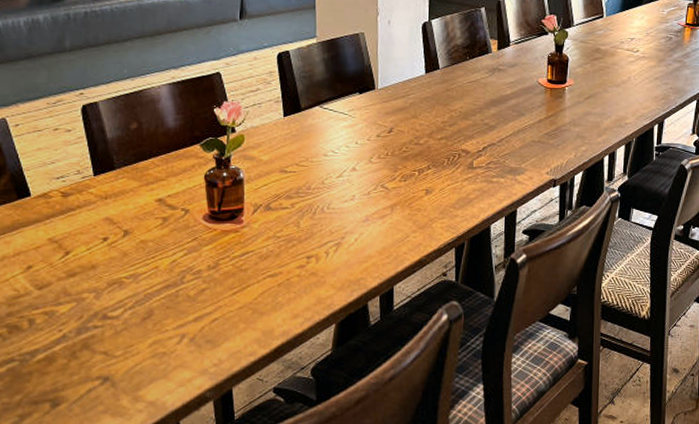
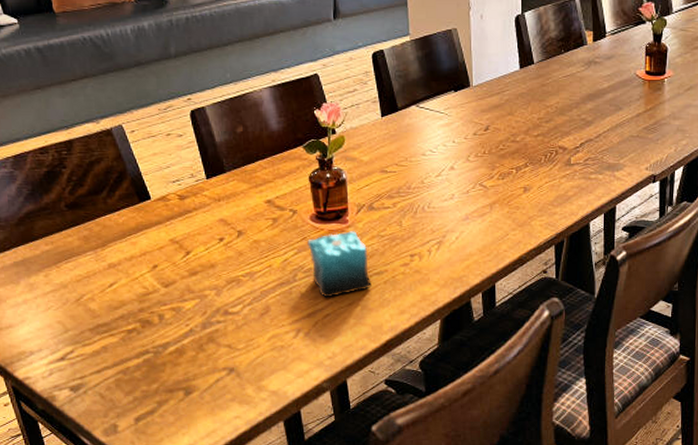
candle: none [198,230,265,301] -> present [307,230,372,298]

